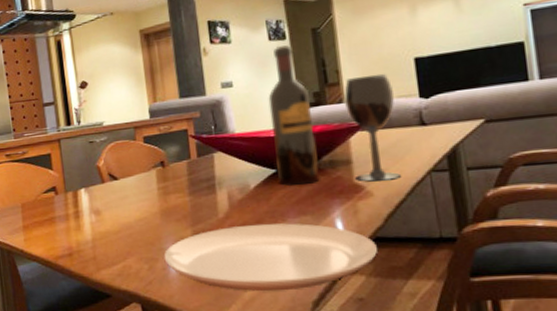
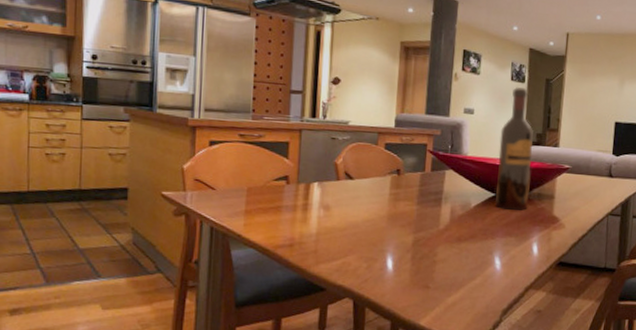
plate: present [163,223,379,291] -> none [383,238,560,299]
wine glass: present [344,73,401,182] -> none [554,128,596,218]

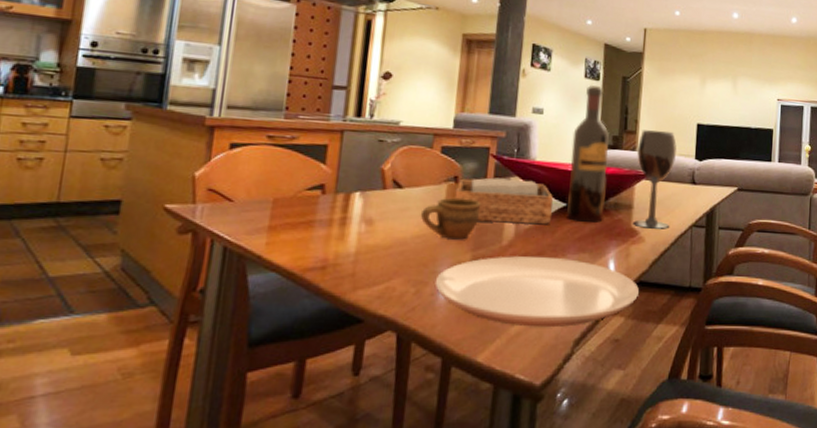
cup: none [369,187,421,224] -> present [420,197,481,240]
plate: none [383,238,560,299] -> present [434,256,640,327]
napkin holder: none [398,170,484,212] -> present [454,177,554,225]
wine glass: none [554,128,596,218] -> present [633,130,677,230]

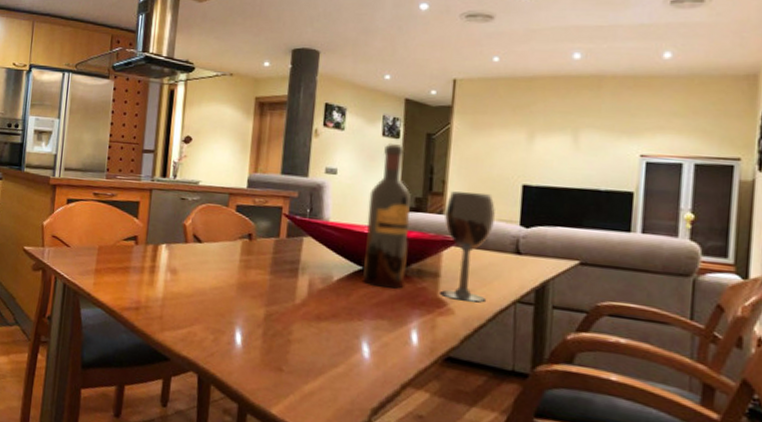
cup: present [420,197,481,240] -> none [217,253,274,295]
plate: present [434,256,640,327] -> none [231,314,448,394]
napkin holder: present [454,177,554,225] -> none [249,236,349,288]

